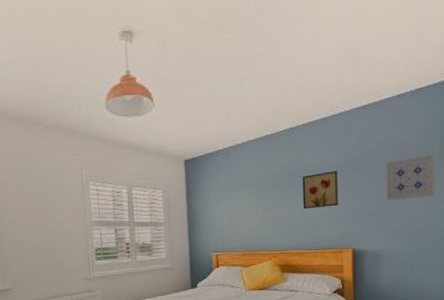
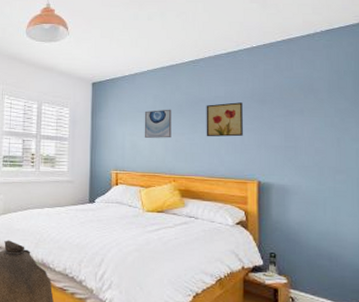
wall art: none [241,183,270,215] -> present [144,109,172,138]
wall art: present [385,154,435,201] -> none [294,93,350,137]

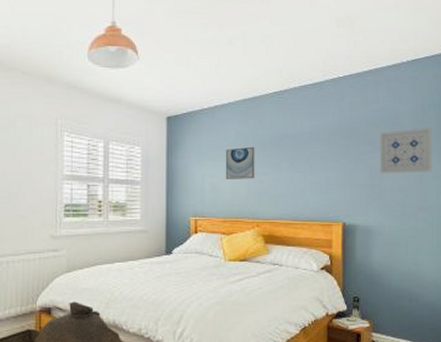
wall art: present [206,102,243,137] -> none [291,138,328,177]
wall art: none [294,93,350,137] -> present [379,127,432,174]

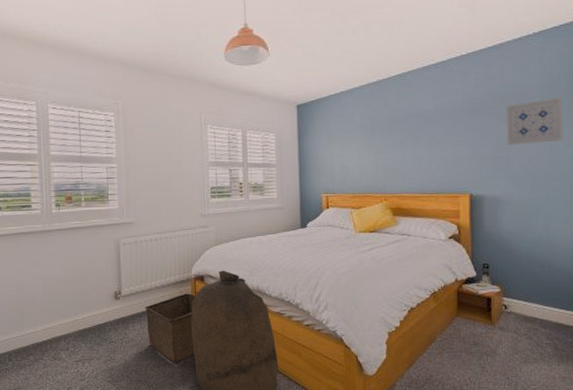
wall art: present [225,146,255,179] -> none [352,127,381,158]

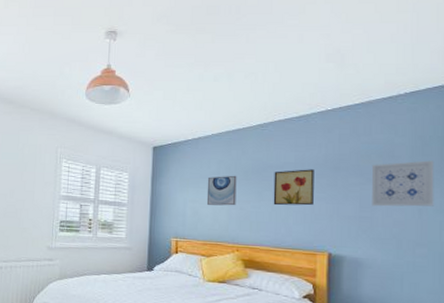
wall art: none [352,127,381,158] -> present [206,175,237,206]
wall art: none [415,115,454,153] -> present [273,169,314,206]

